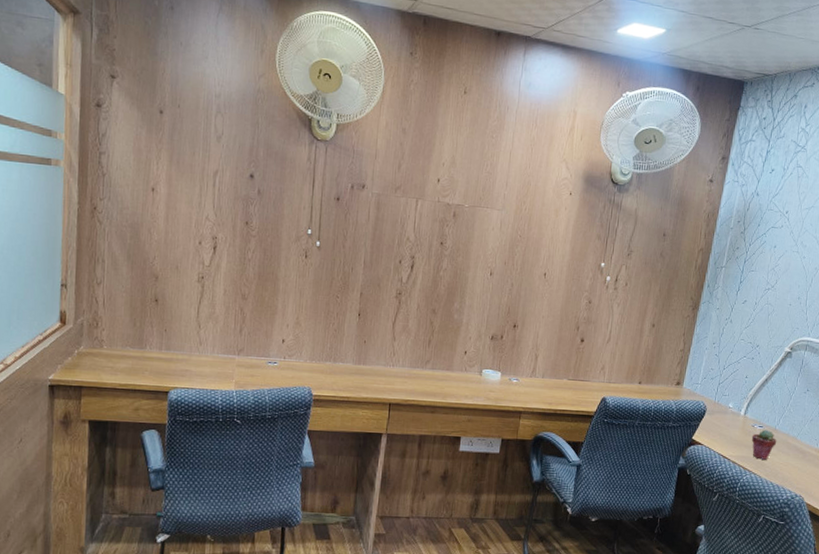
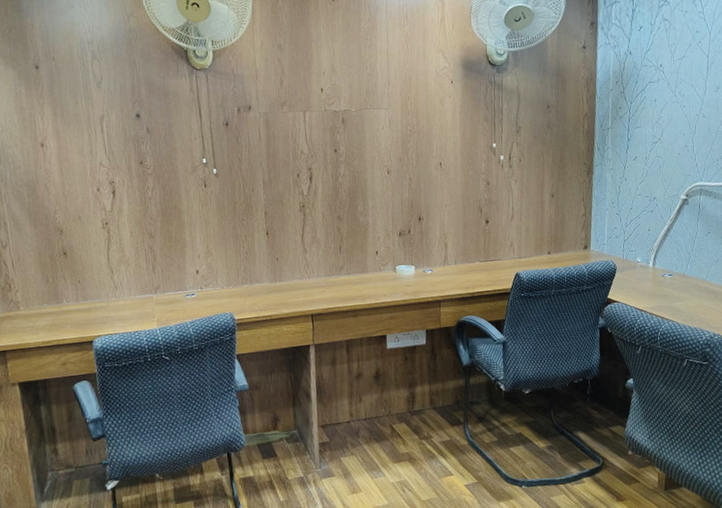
potted succulent: present [751,429,777,460] -> none [663,276,688,306]

